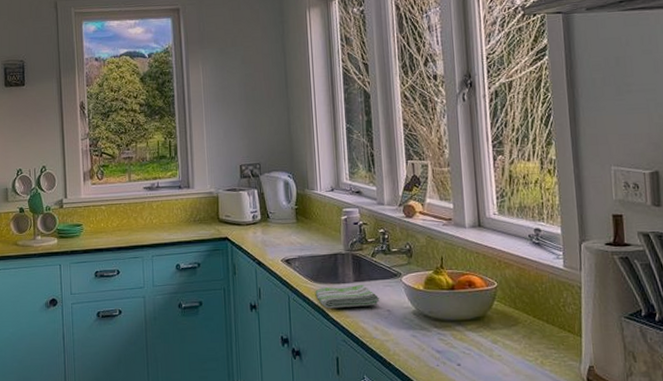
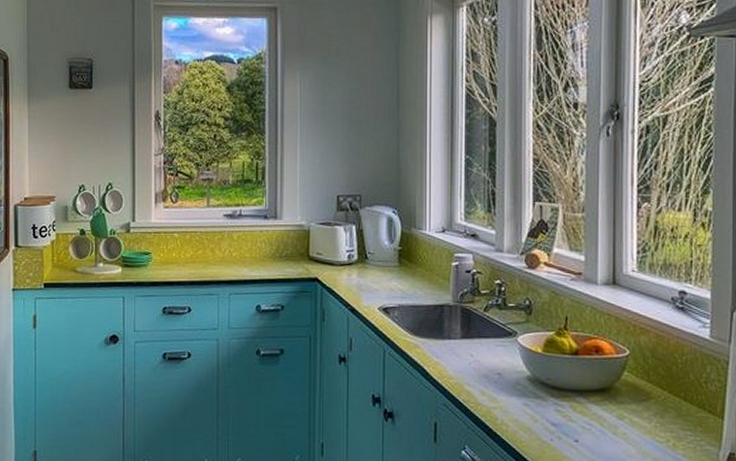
dish towel: present [315,284,380,309] -> none [415,341,490,368]

